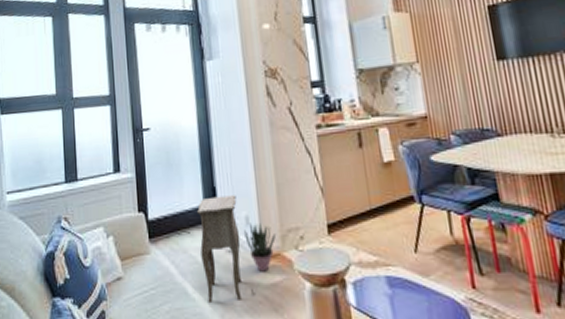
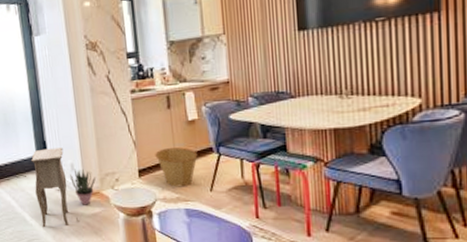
basket: none [346,196,397,247] -> present [155,147,198,187]

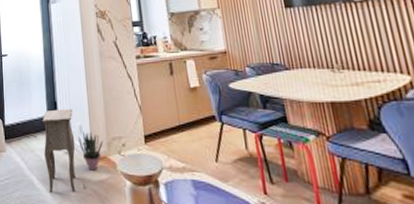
basket: present [155,147,198,187] -> none [160,114,202,156]

